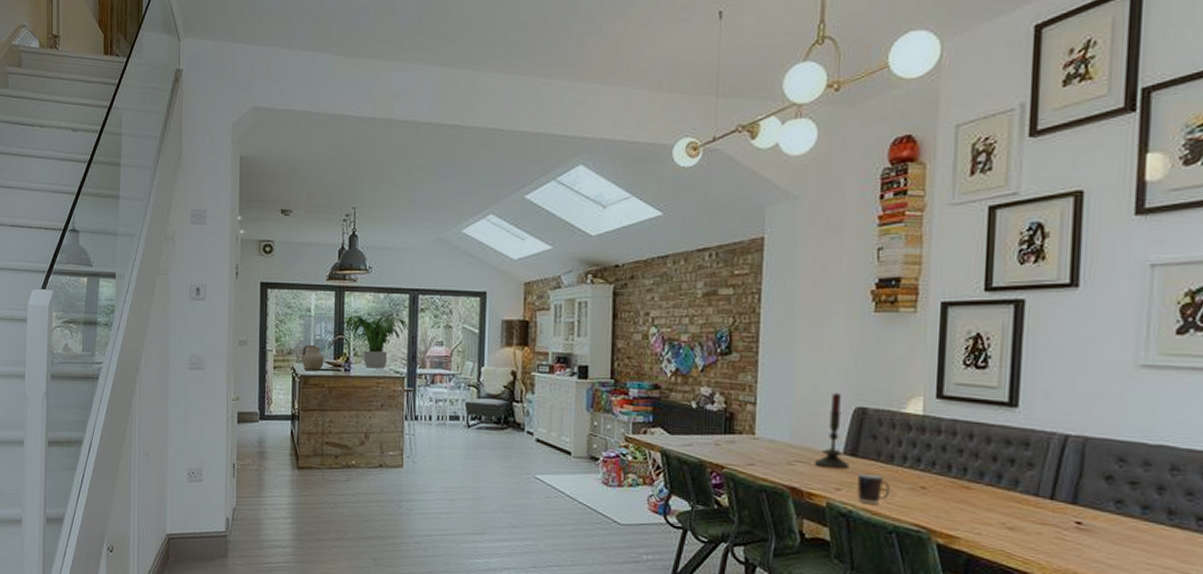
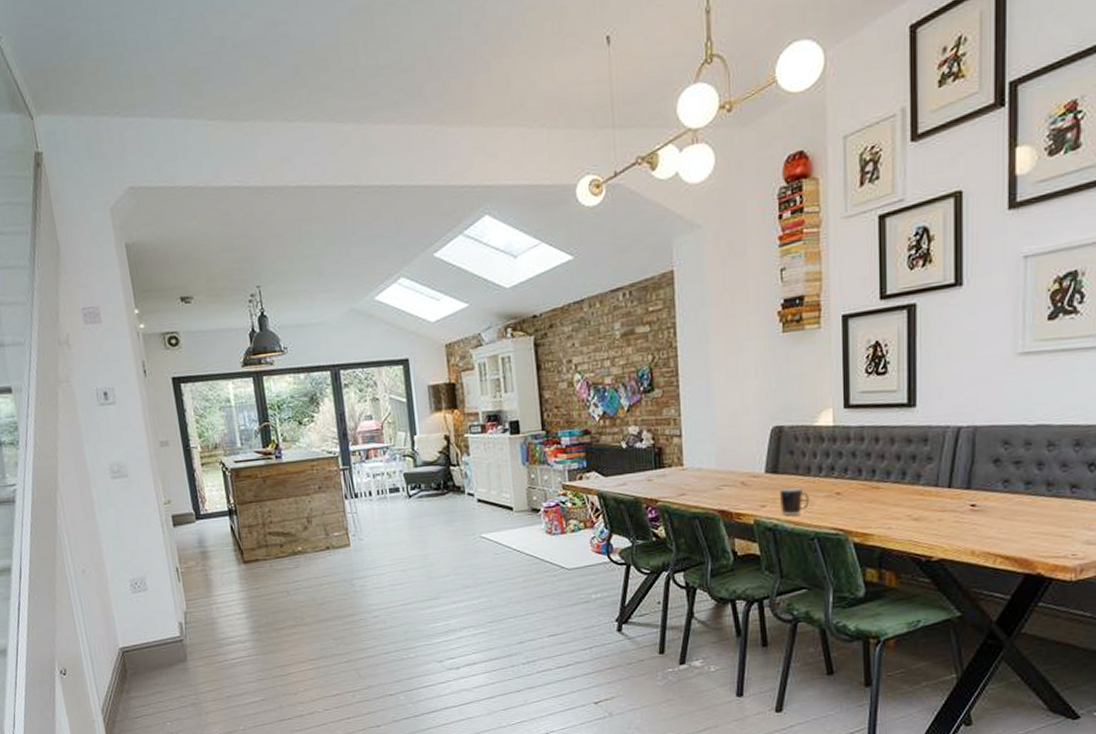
ceramic pitcher: present [301,344,324,370] -> none [228,435,253,463]
potted plant: present [346,315,408,369] -> none [269,396,334,453]
candle: present [815,392,850,470] -> none [740,414,772,488]

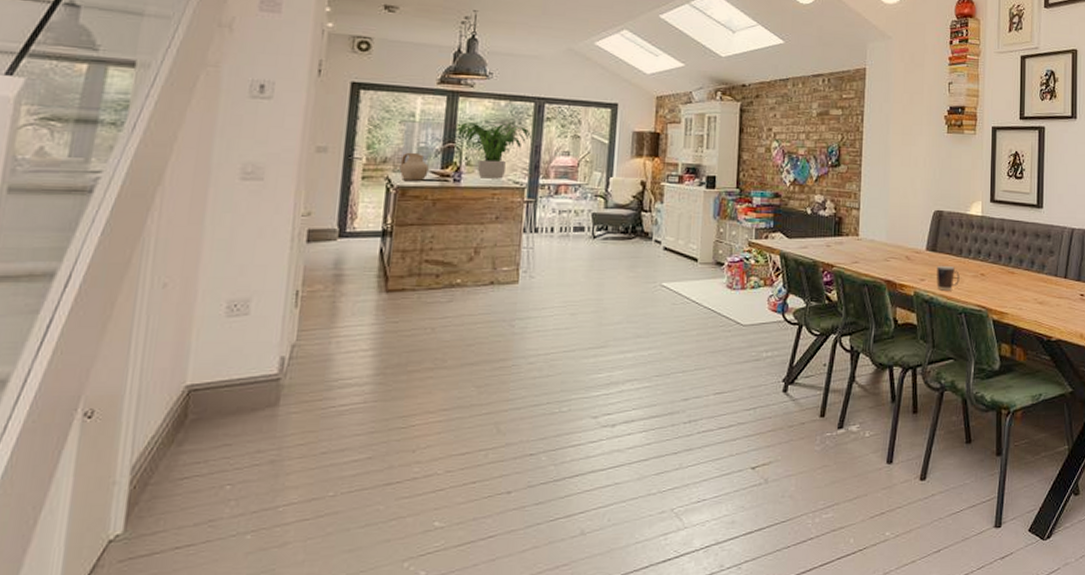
ceramic pitcher: none [228,435,253,463] -> present [399,152,429,181]
potted plant: none [269,396,334,453] -> present [458,122,531,179]

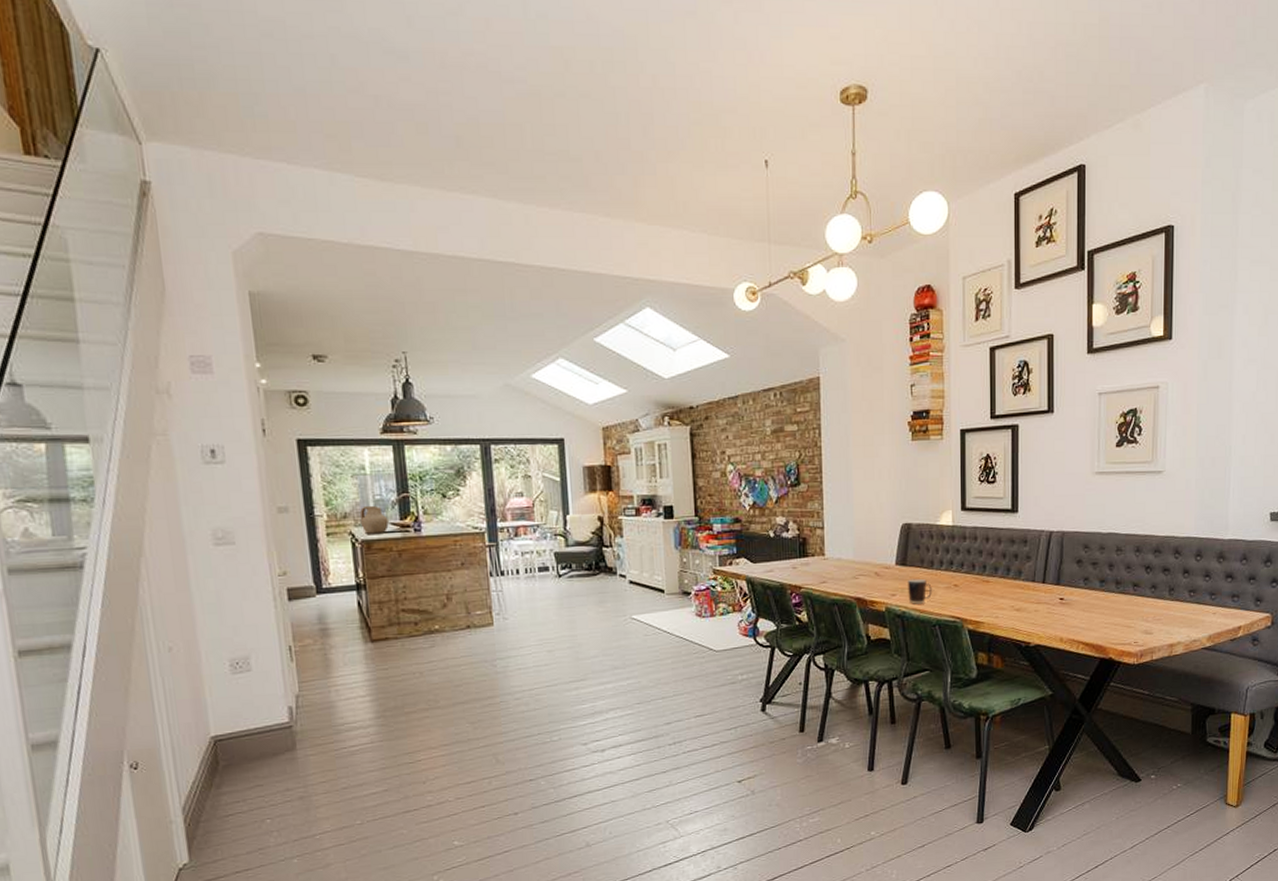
potted plant: present [458,122,531,179] -> none [409,469,482,526]

